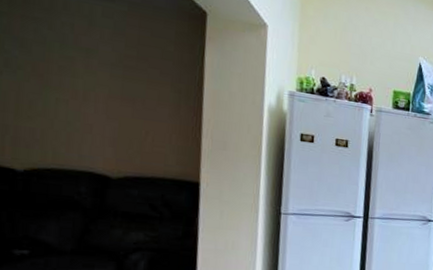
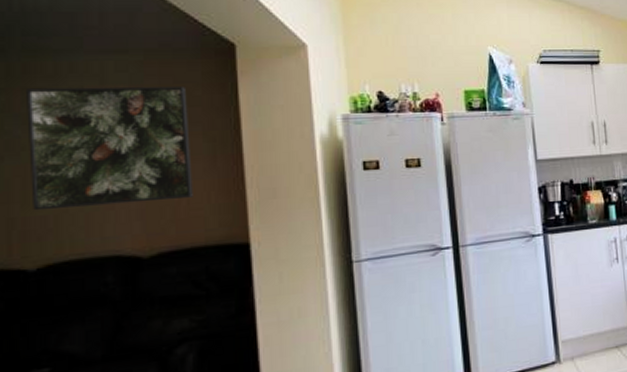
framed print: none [23,16,161,136] -> present [27,86,193,211]

